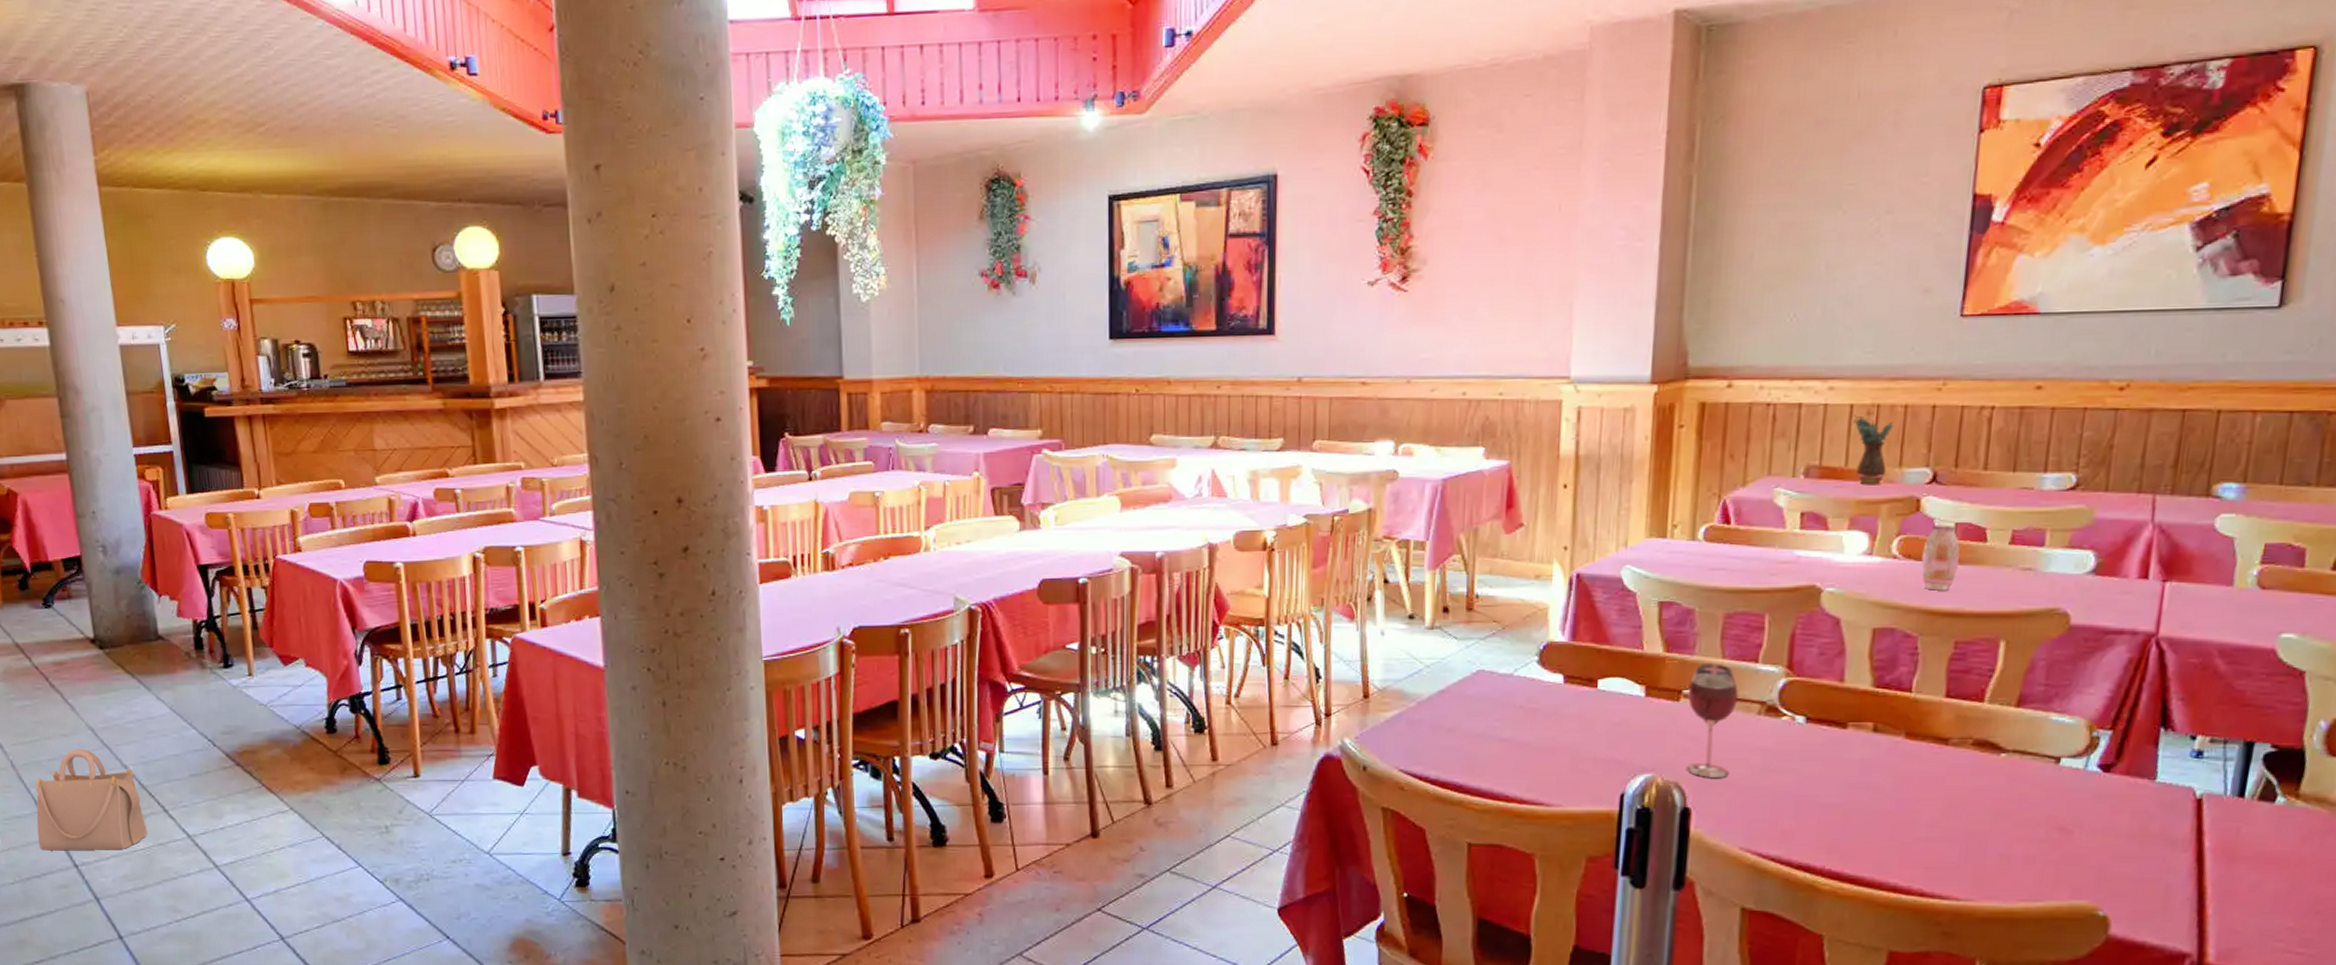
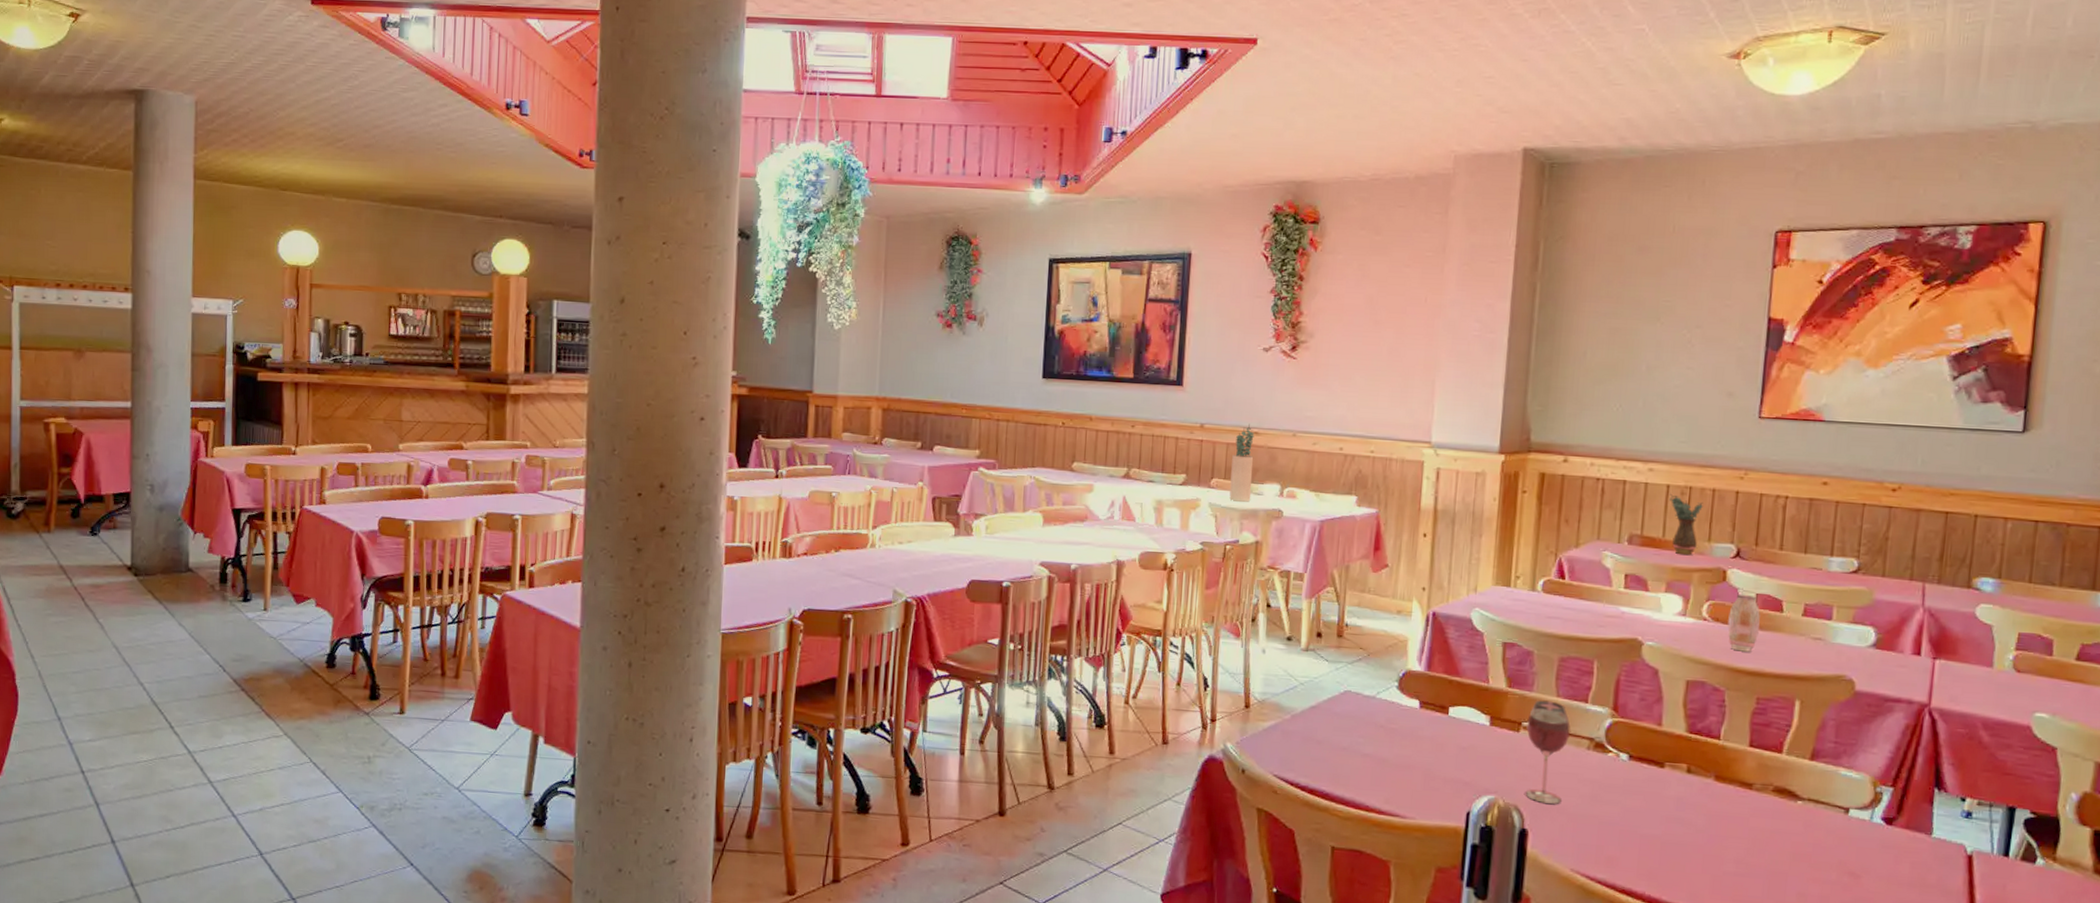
handbag: present [35,749,147,851] -> none [51,664,152,760]
vase: none [1335,373,1362,466] -> present [1229,423,1254,503]

